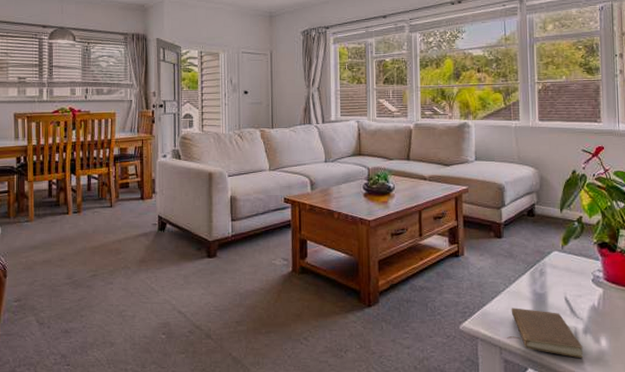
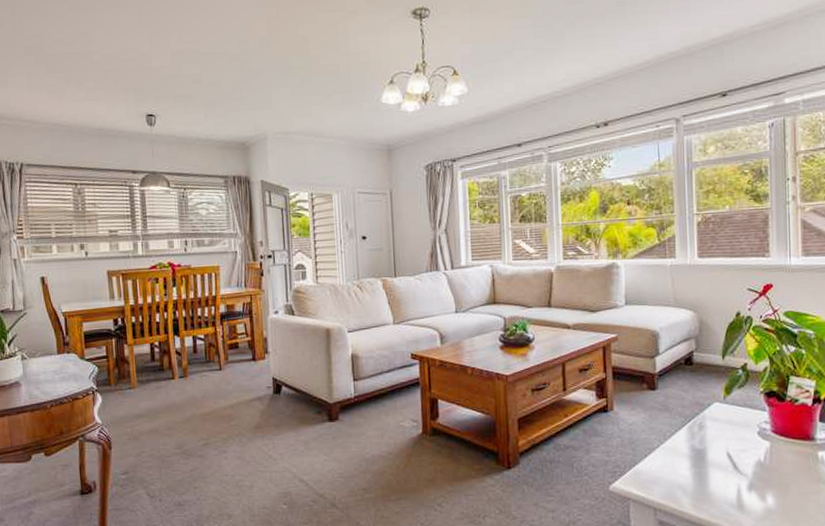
book: present [507,308,583,359] -> none [662,465,747,518]

